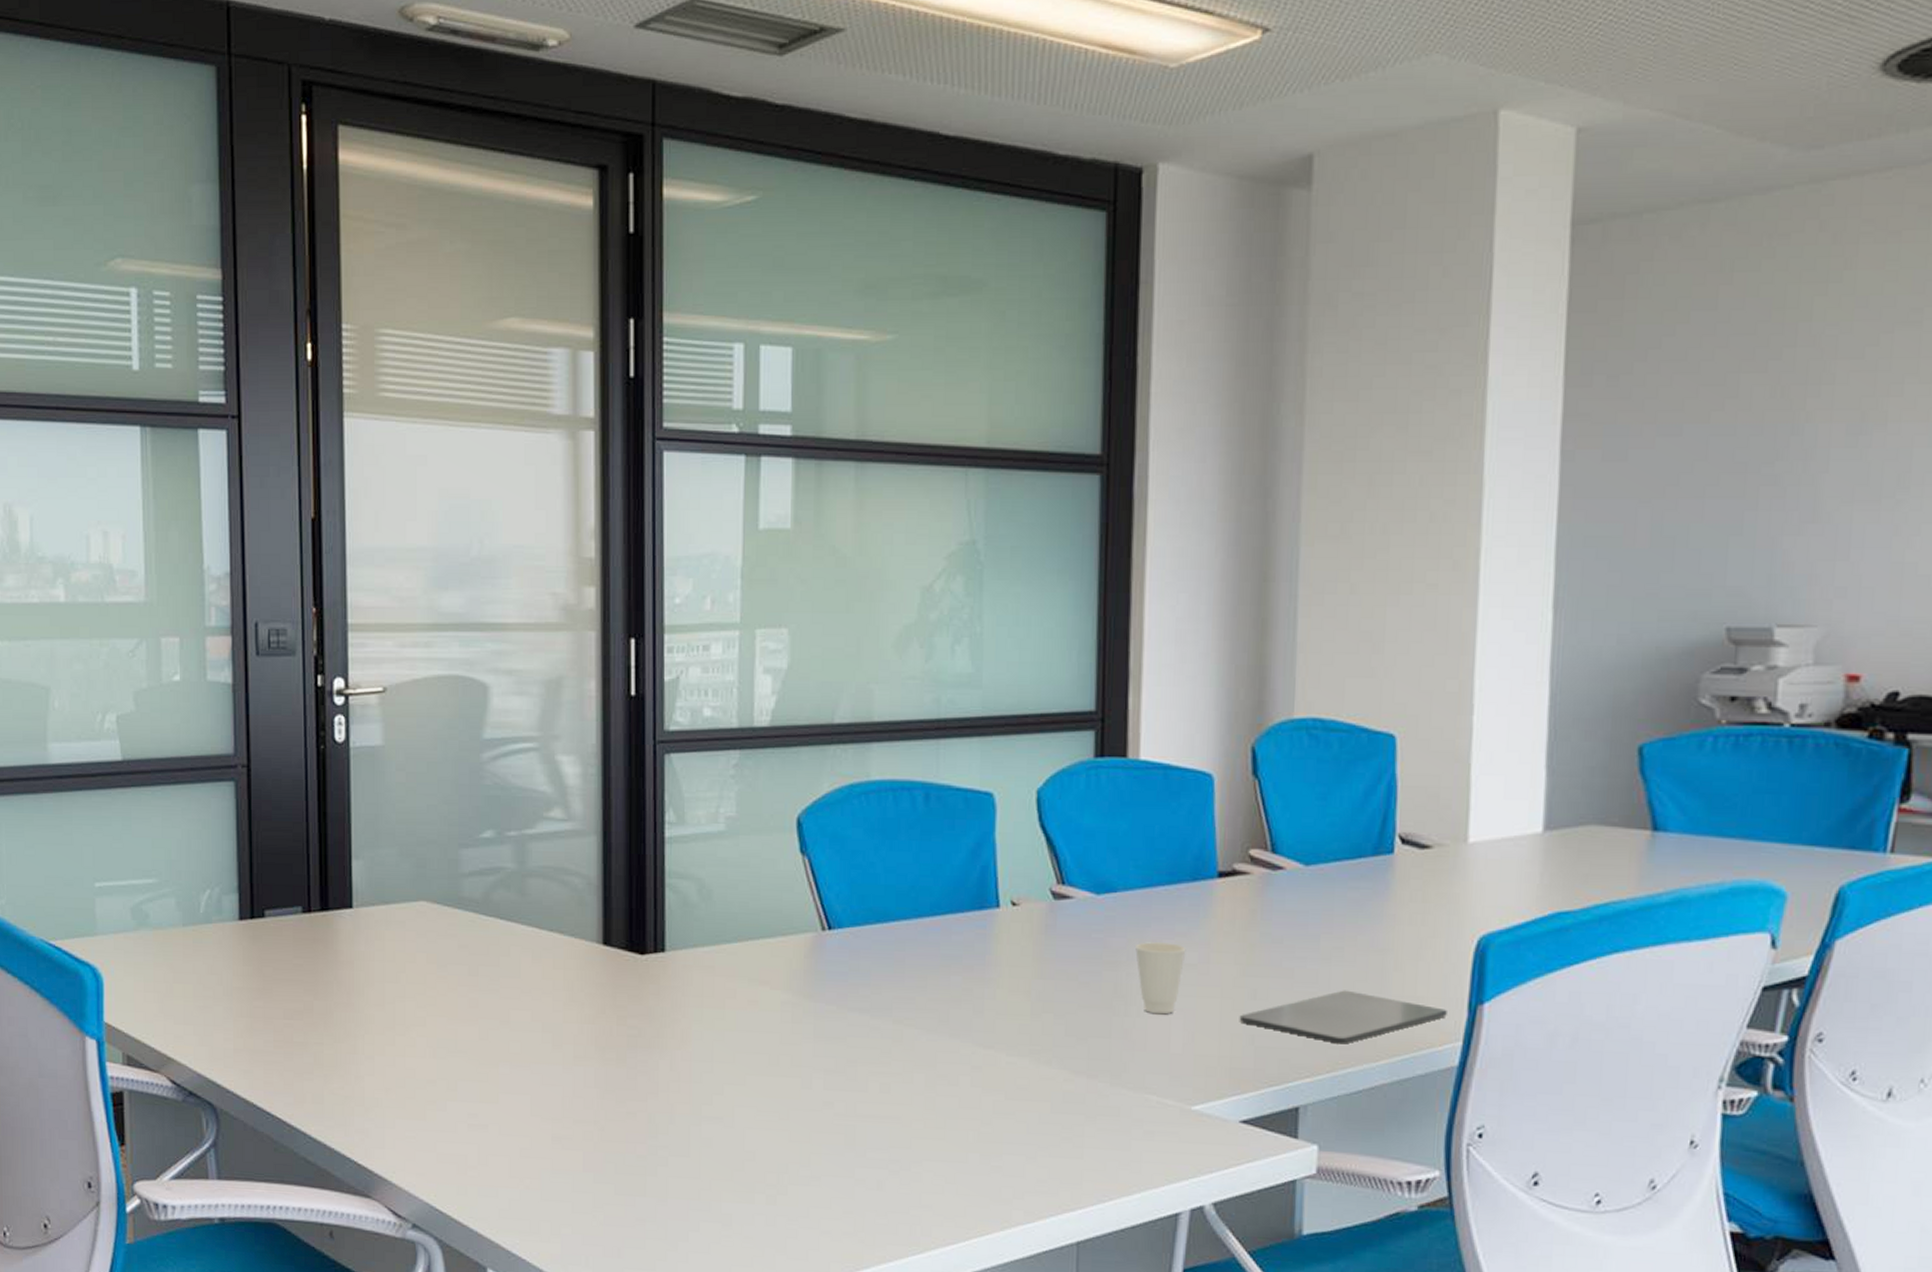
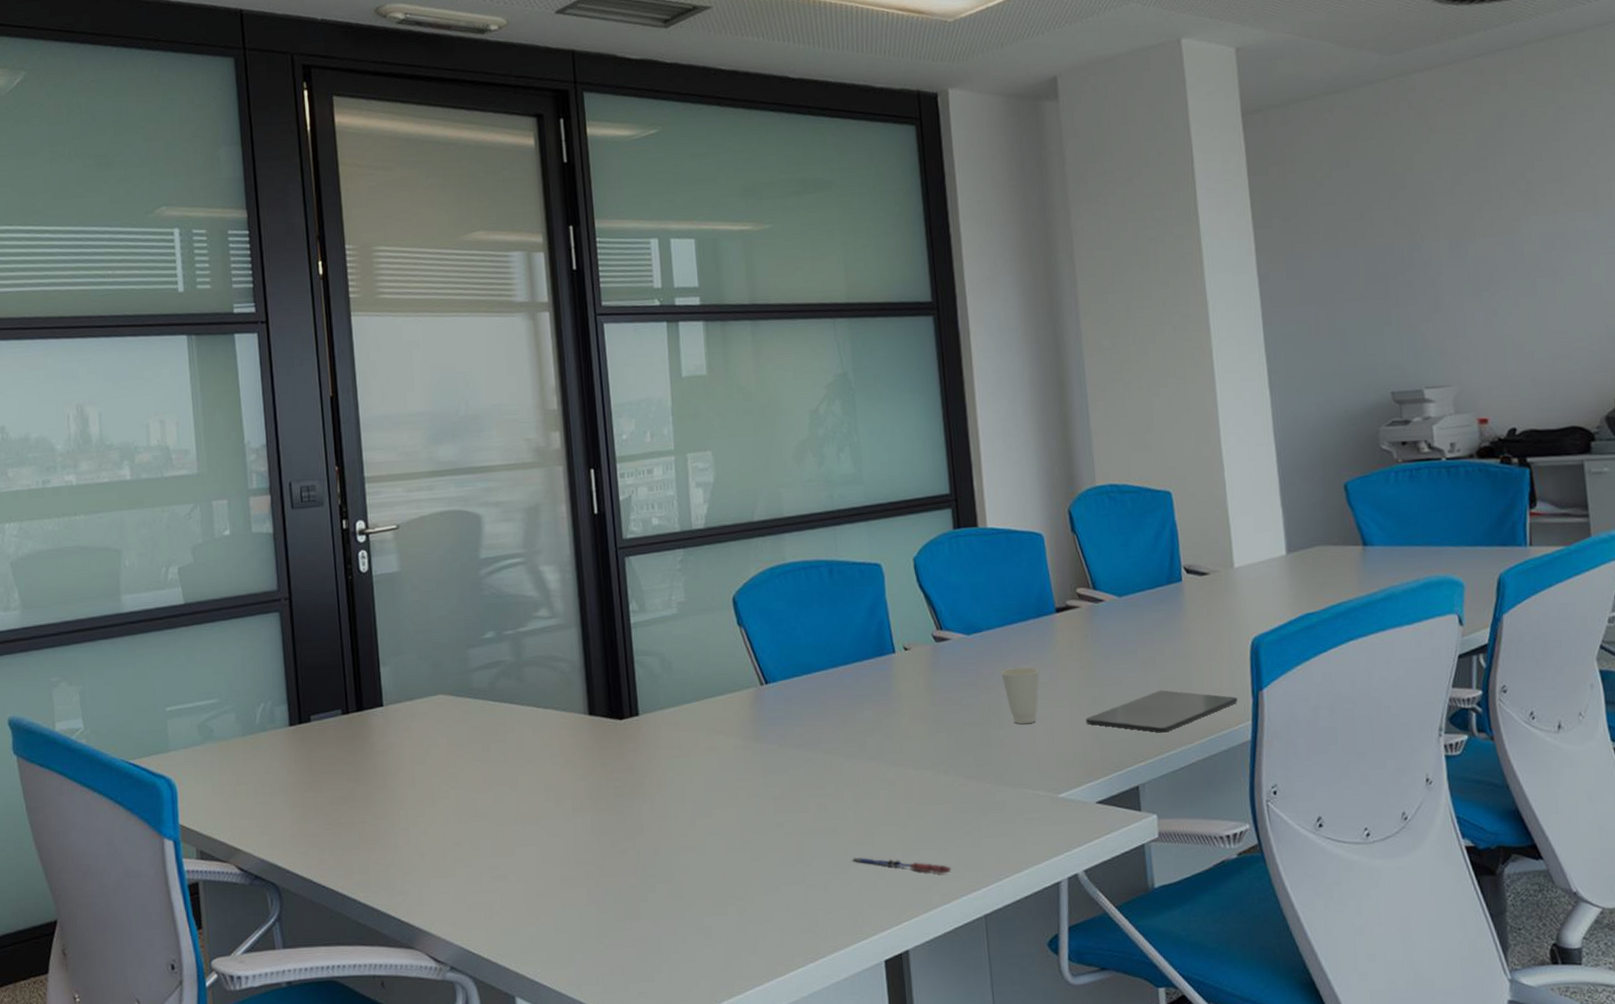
pen: none [915,1154,1041,1187] -> present [852,857,951,875]

